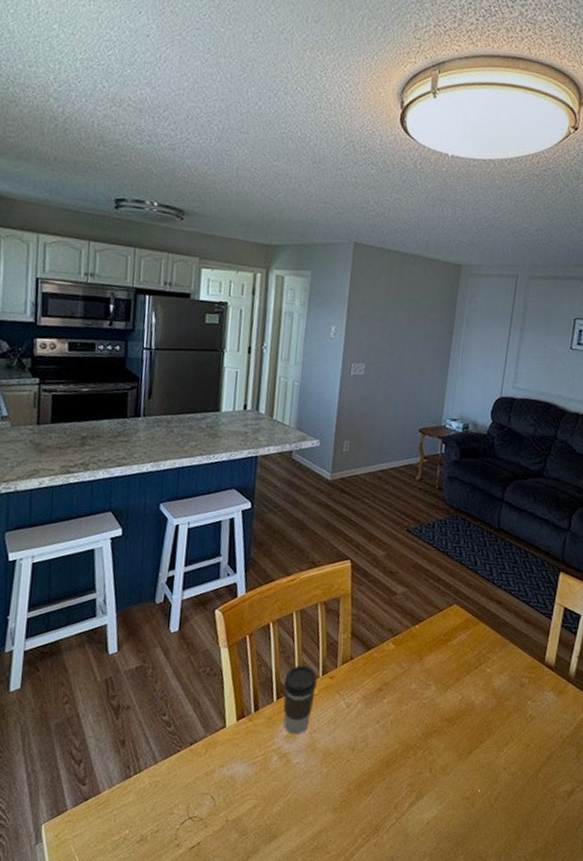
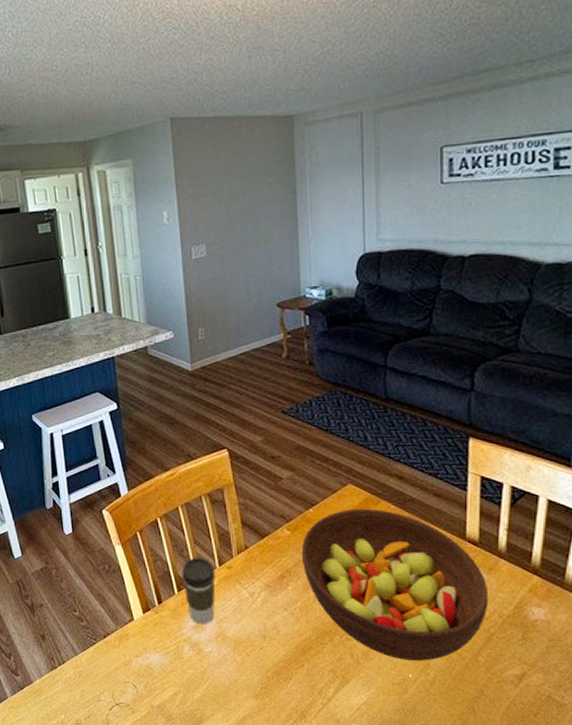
fruit bowl: none [400,628,556,777] -> present [301,508,489,661]

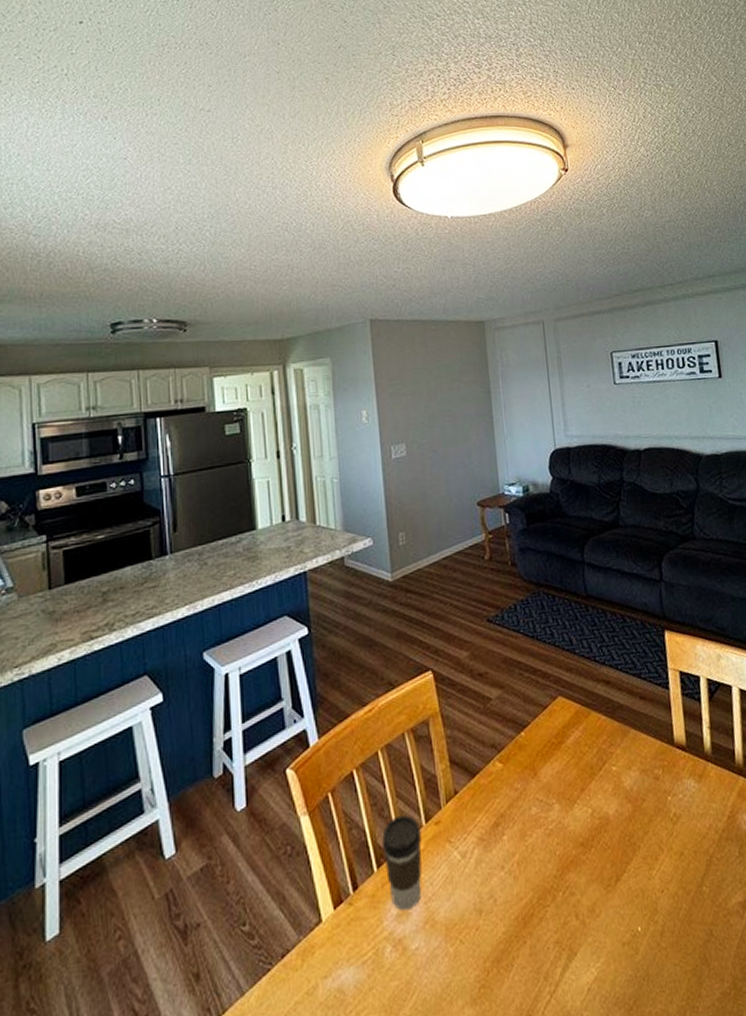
fruit bowl: present [301,508,489,661] -> none [515,722,704,910]

